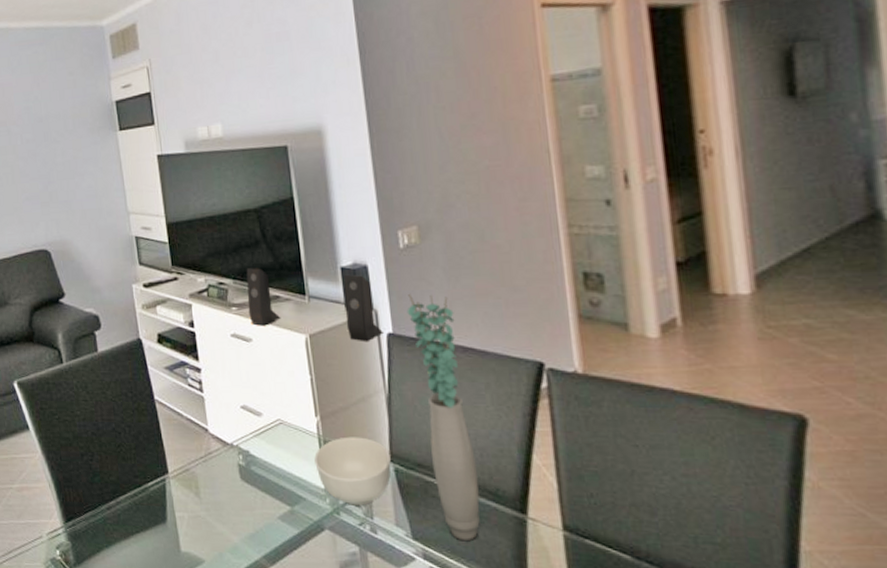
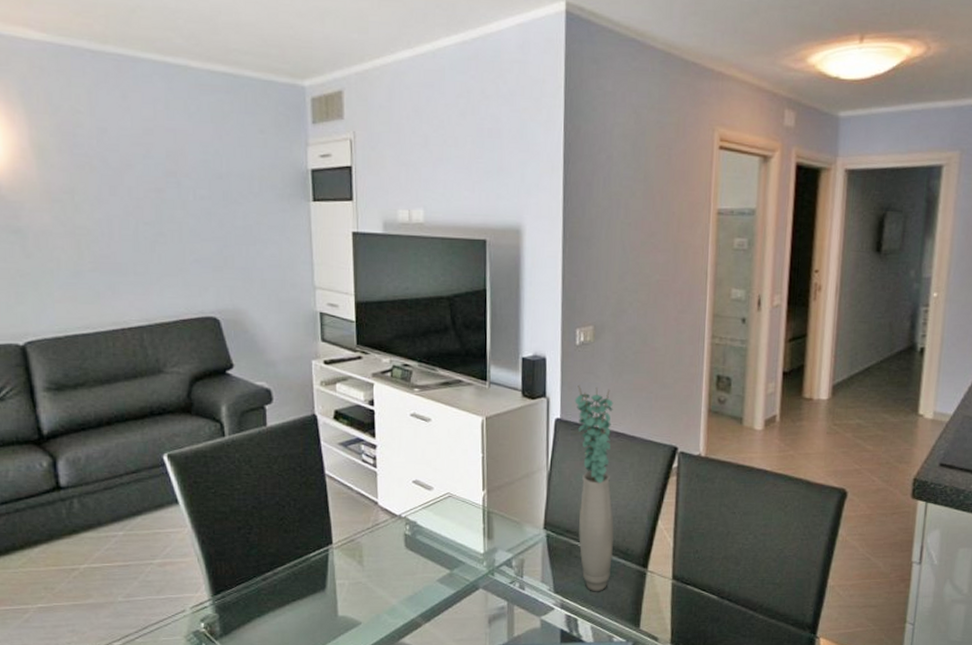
speaker: present [246,268,383,342] -> none [430,352,552,426]
bowl: present [314,436,391,506] -> none [477,508,544,567]

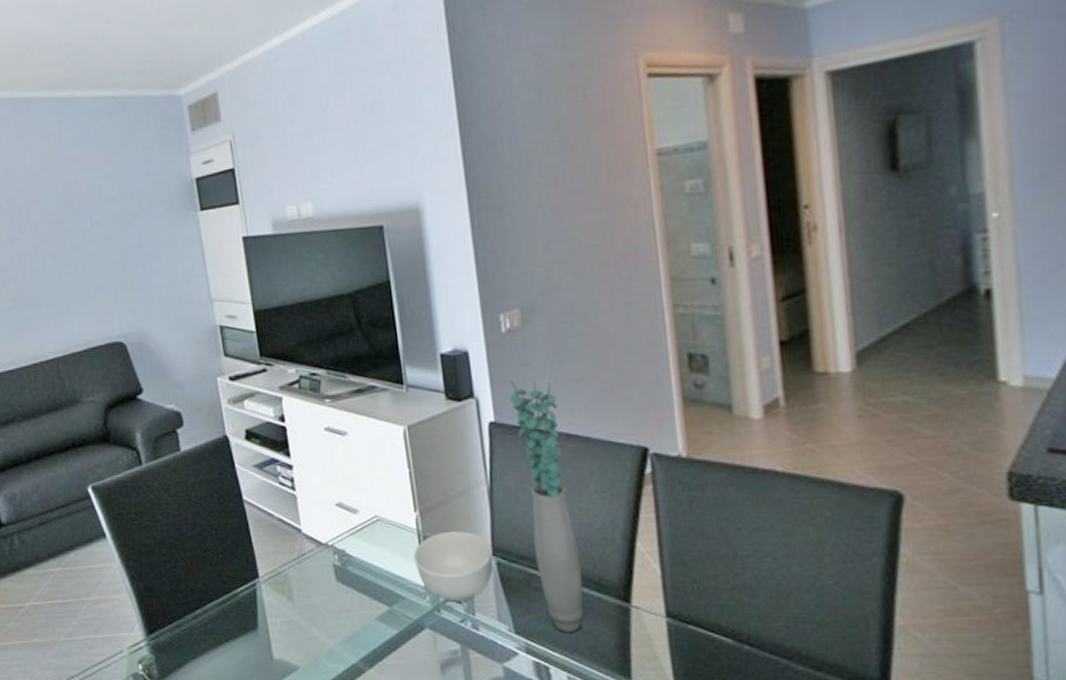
bowl: none [477,508,544,567] -> present [413,531,493,602]

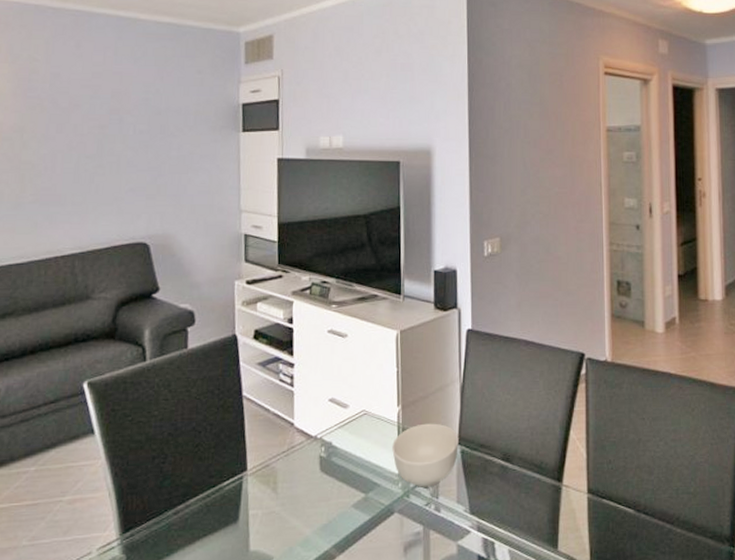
vase: present [509,379,584,633] -> none [484,295,527,511]

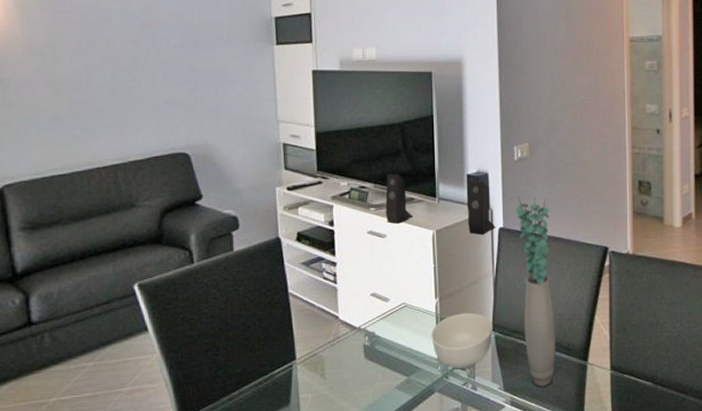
speaker: none [347,269,464,337] -> present [385,174,496,236]
vase: none [484,295,527,511] -> present [515,196,556,388]

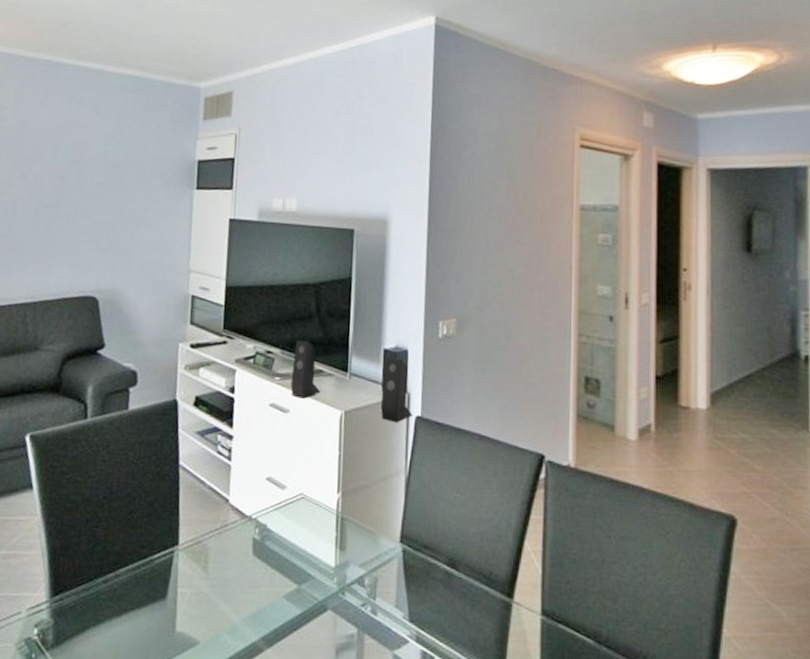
bowl: present [431,312,493,370] -> none [329,515,401,586]
vase: present [515,196,556,388] -> none [436,380,476,625]

